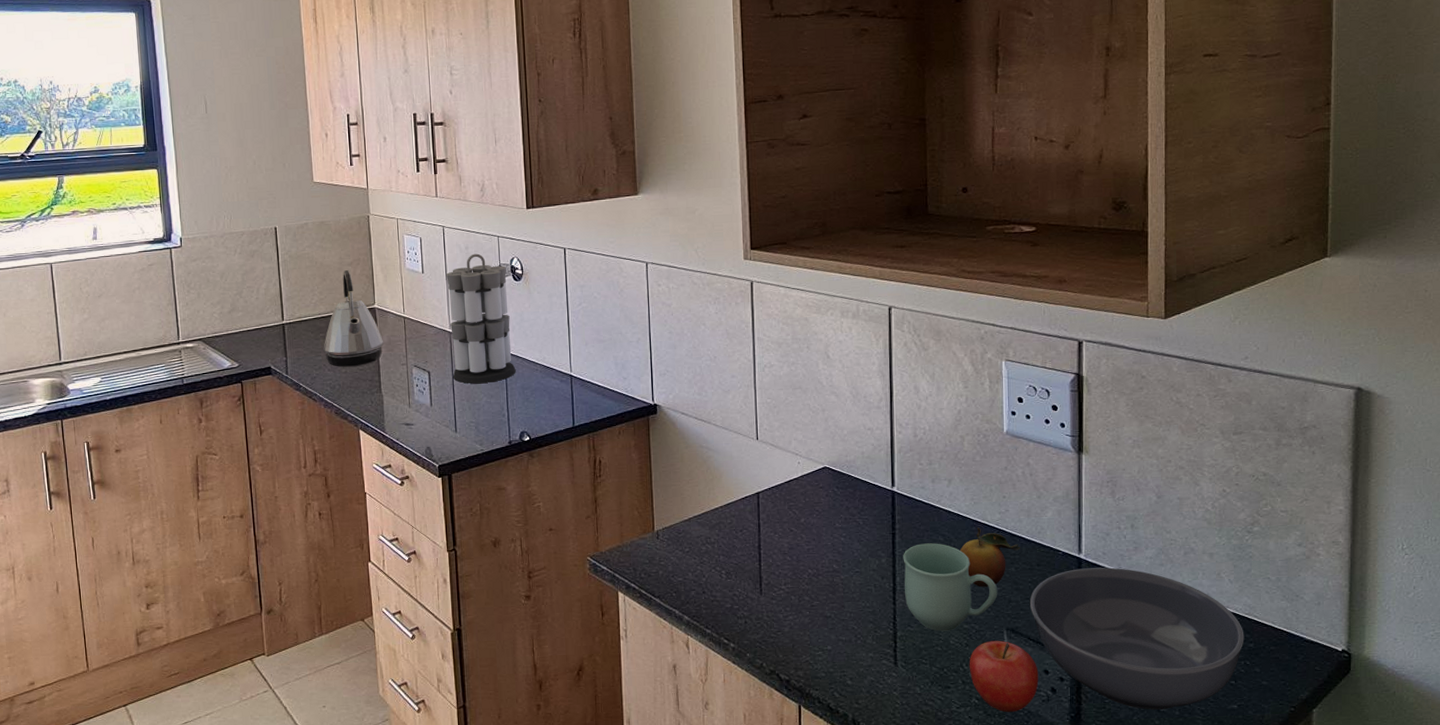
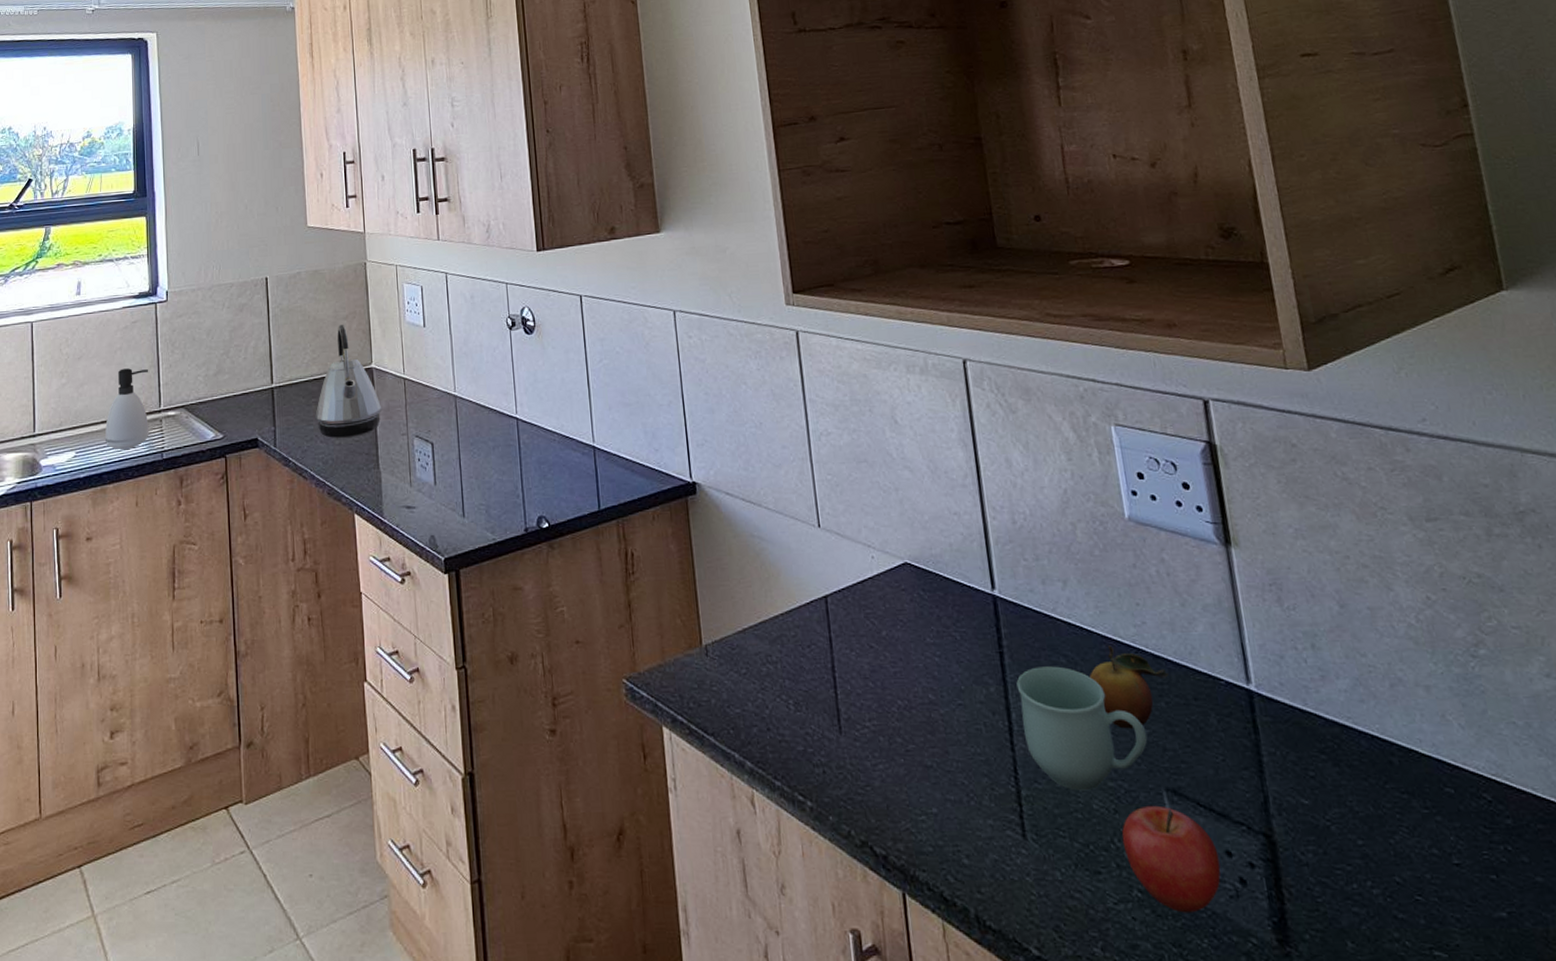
soap dispenser: none [128,306,170,377] -> present [105,368,149,450]
spice rack: present [445,253,516,384] -> none [449,303,531,458]
bowl: present [1029,567,1244,710] -> none [1190,704,1498,916]

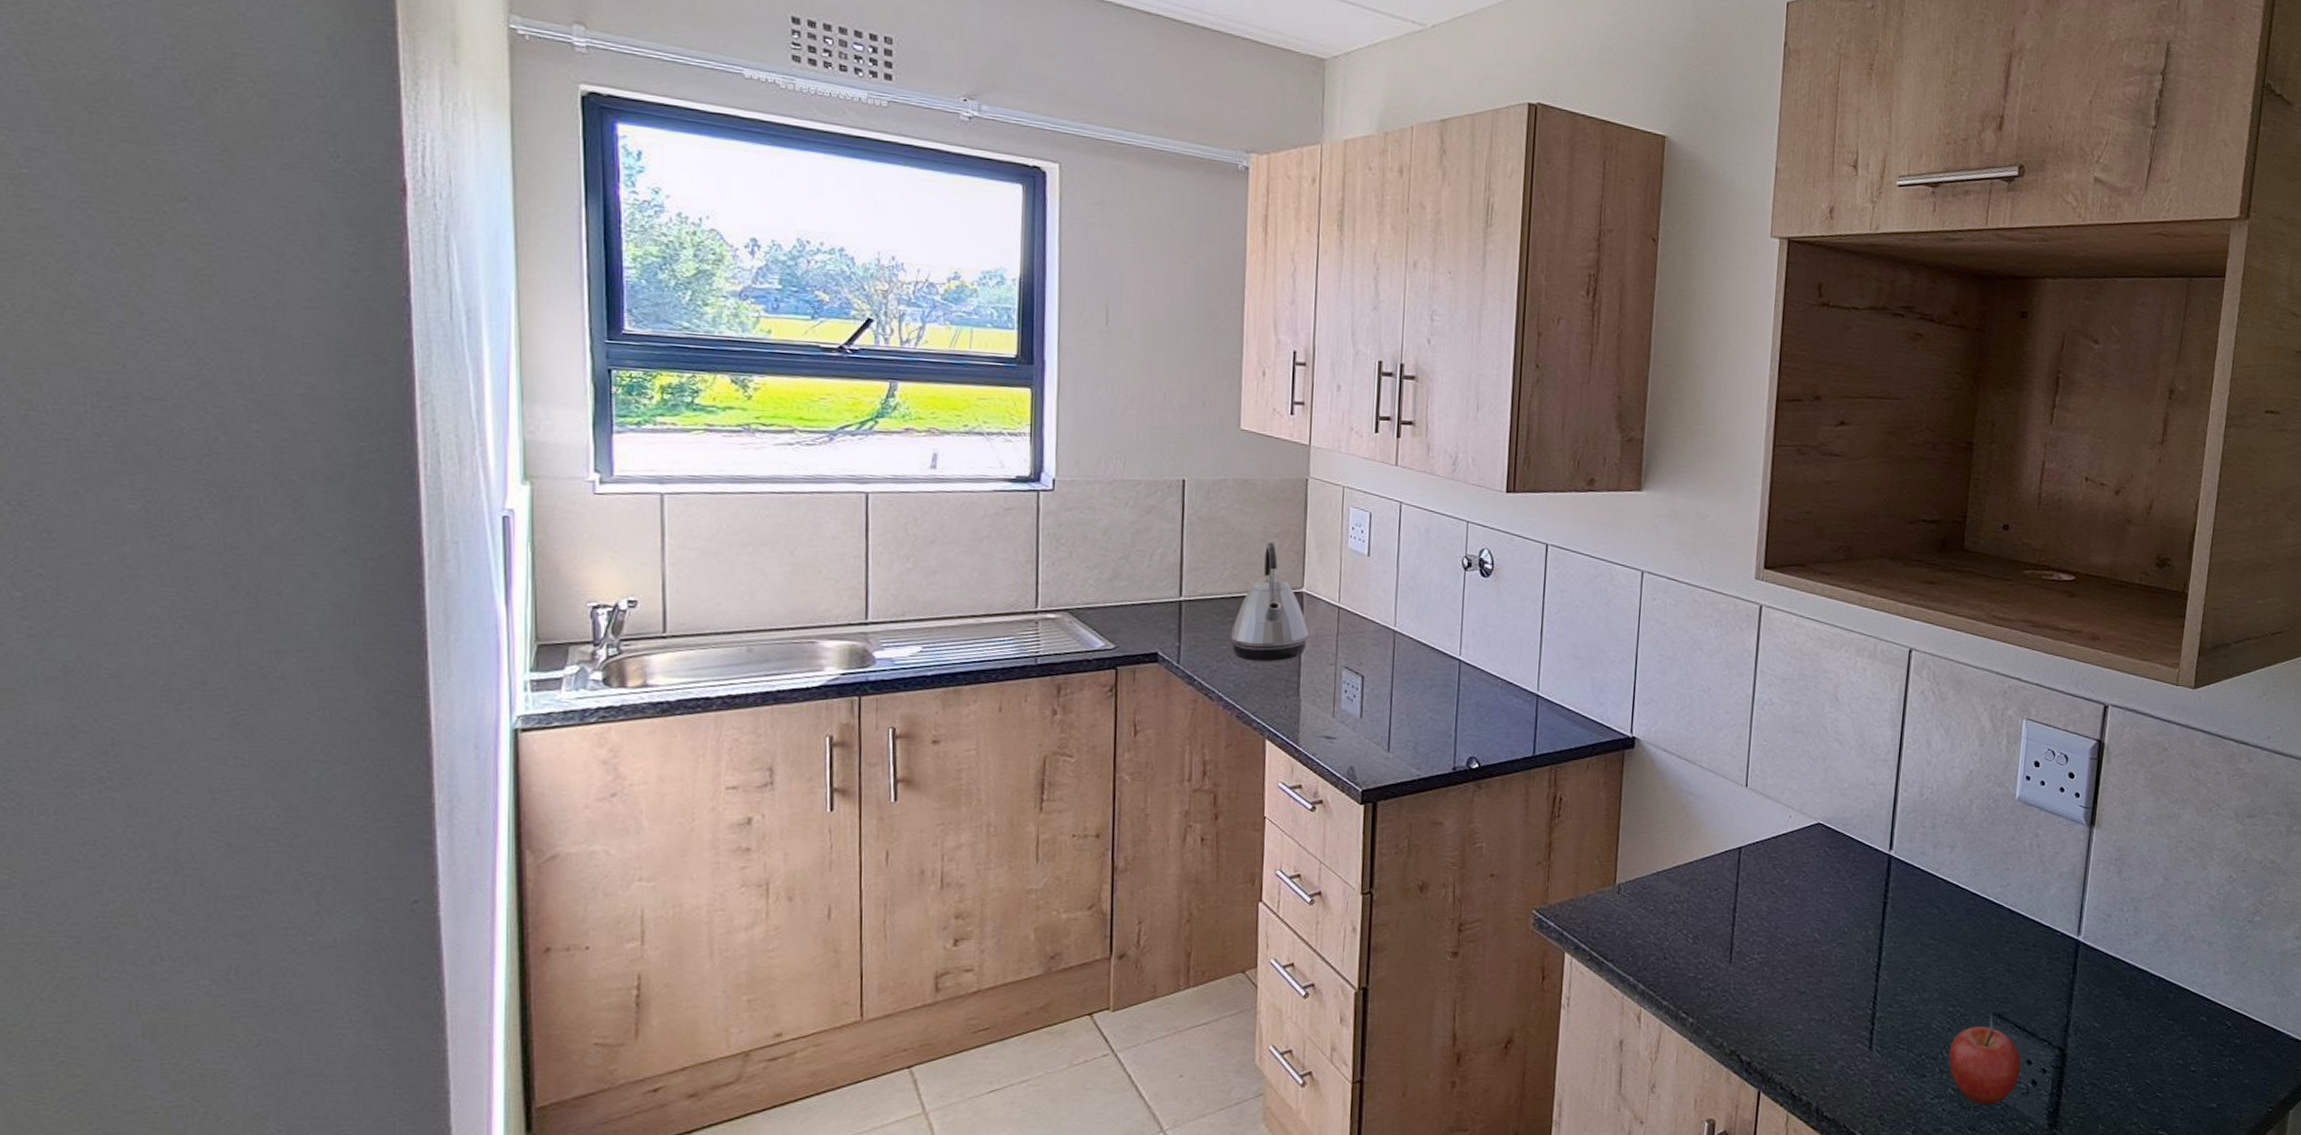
soap dispenser: present [105,368,149,450] -> none [963,560,1025,651]
mug: present [1016,666,1148,791] -> none [1889,915,1989,1014]
fruit: present [1090,645,1169,729] -> none [1954,901,2018,967]

